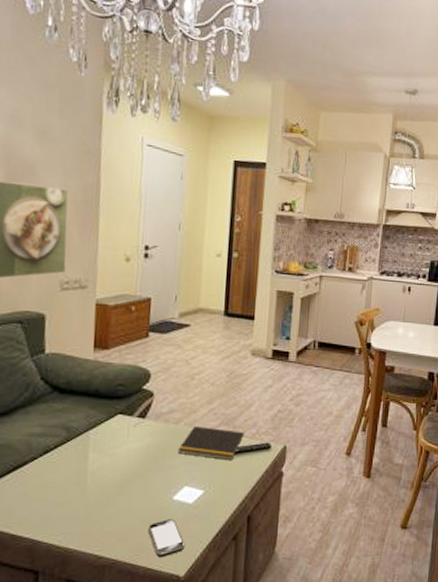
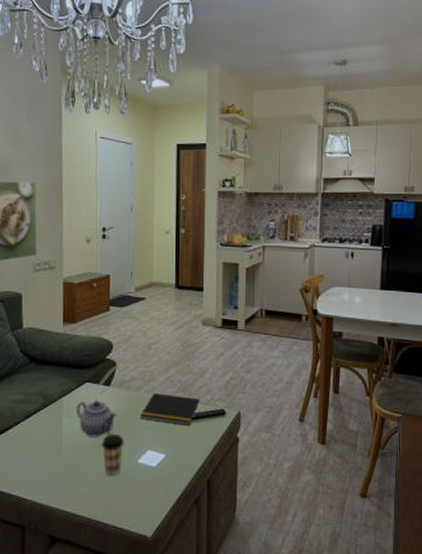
teapot: none [104,433,152,473] -> present [75,400,117,437]
coffee cup: none [132,469,159,515] -> present [101,433,125,476]
smartphone: present [148,519,185,558] -> none [117,481,151,518]

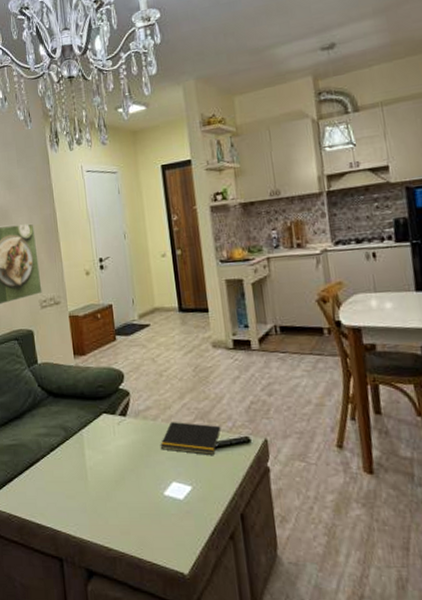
teapot: present [75,400,117,437] -> none [95,431,137,469]
coffee cup: present [101,433,125,476] -> none [125,465,148,509]

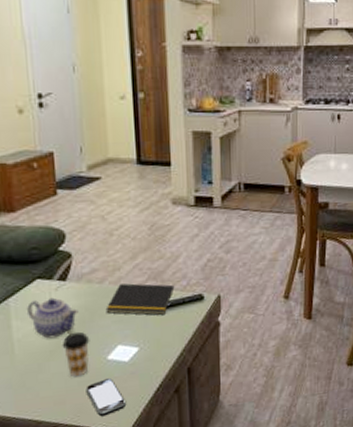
teapot: none [95,431,137,469] -> present [26,297,79,339]
coffee cup: none [125,465,148,509] -> present [62,331,90,377]
smartphone: none [146,515,184,553] -> present [86,378,127,417]

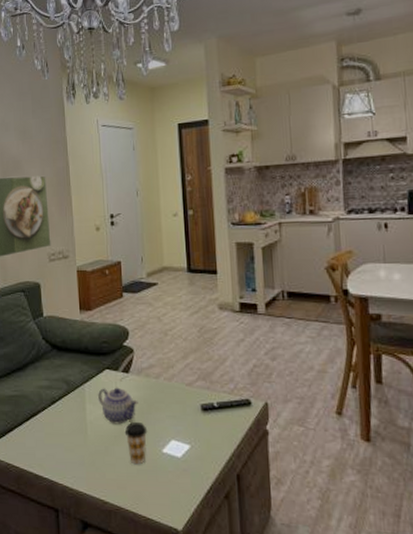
smartphone: present [86,378,127,417] -> none [143,471,180,509]
notepad: present [105,283,175,316] -> none [161,381,223,417]

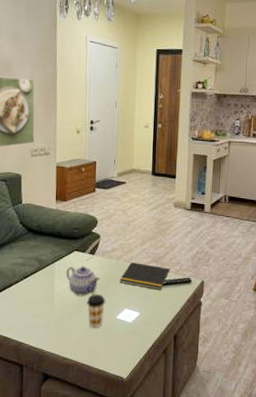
notepad: none [161,381,223,417] -> present [119,262,170,291]

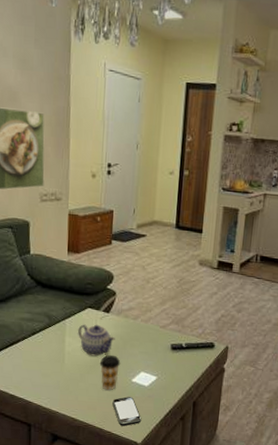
smartphone: none [99,333,127,362] -> present [112,396,142,426]
notepad: present [119,262,170,291] -> none [135,323,192,355]

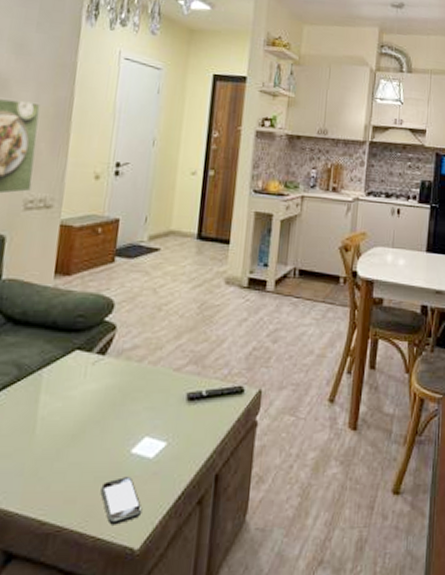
teapot: present [77,324,115,357] -> none [58,372,111,420]
coffee cup: present [99,354,121,391] -> none [86,415,117,471]

